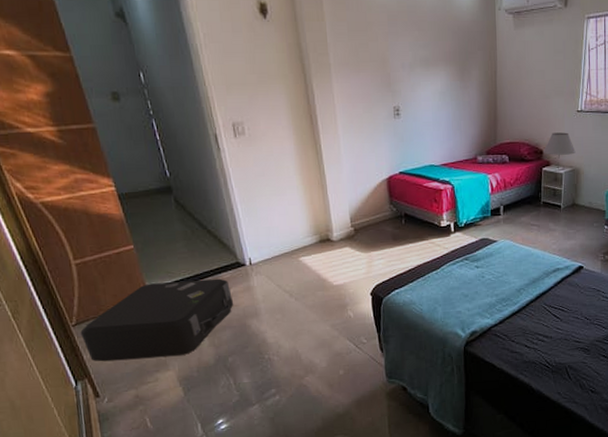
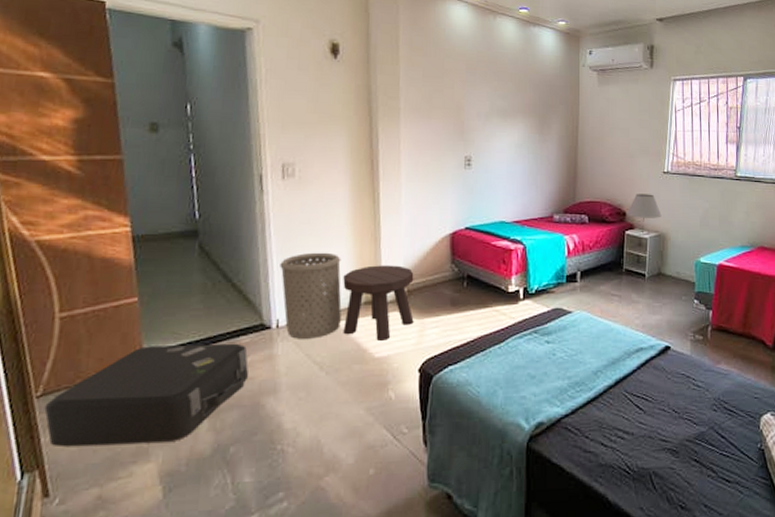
laundry basket: none [244,200,302,273] -> present [280,252,342,339]
stool: none [299,208,363,272] -> present [343,265,414,341]

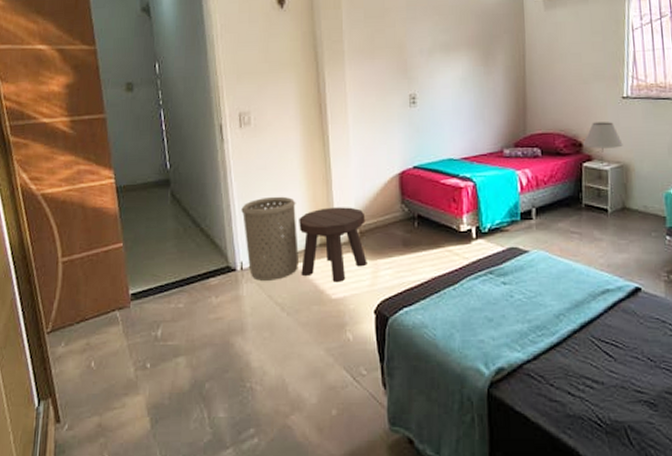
suitcase: present [44,343,249,448] -> none [53,285,219,379]

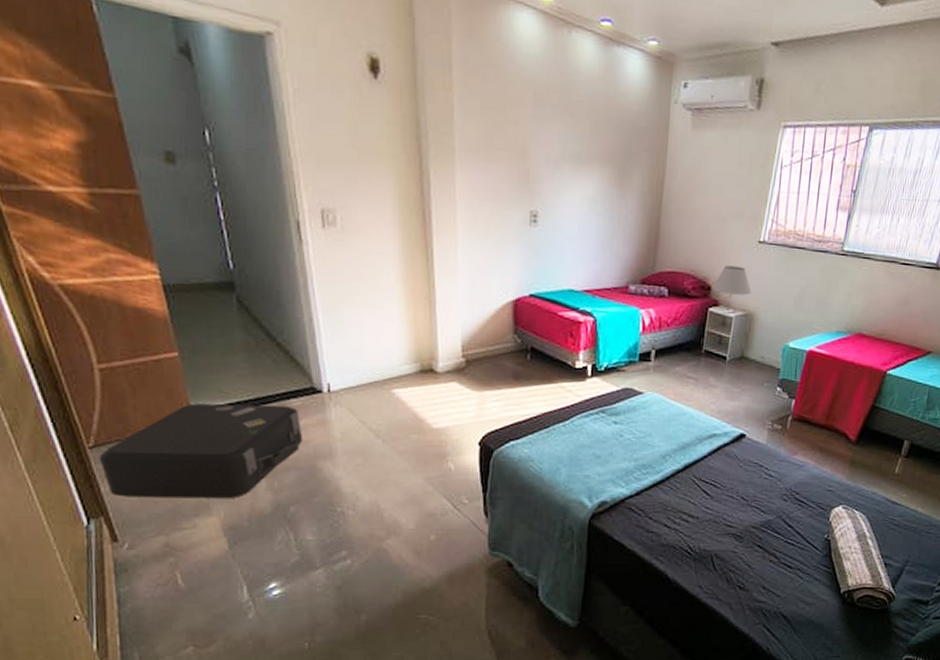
suitcase: none [53,285,219,379] -> present [99,403,303,499]
laundry basket: present [241,196,299,281] -> none [327,313,396,406]
stool: present [299,207,367,282] -> none [396,331,473,412]

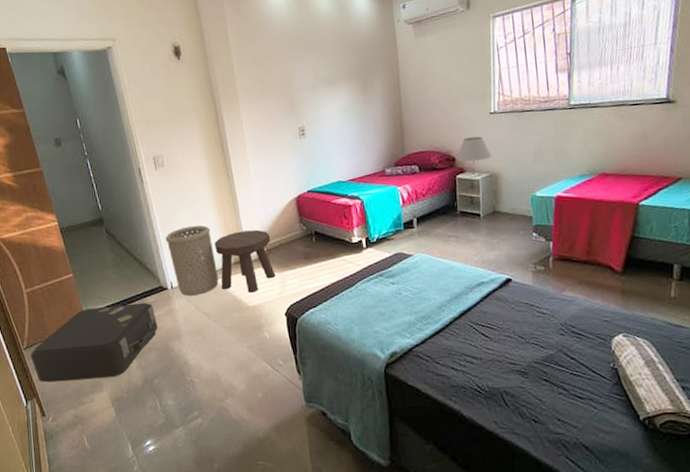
laundry basket: none [327,313,396,406] -> present [165,225,218,296]
stool: none [396,331,473,412] -> present [214,229,276,293]

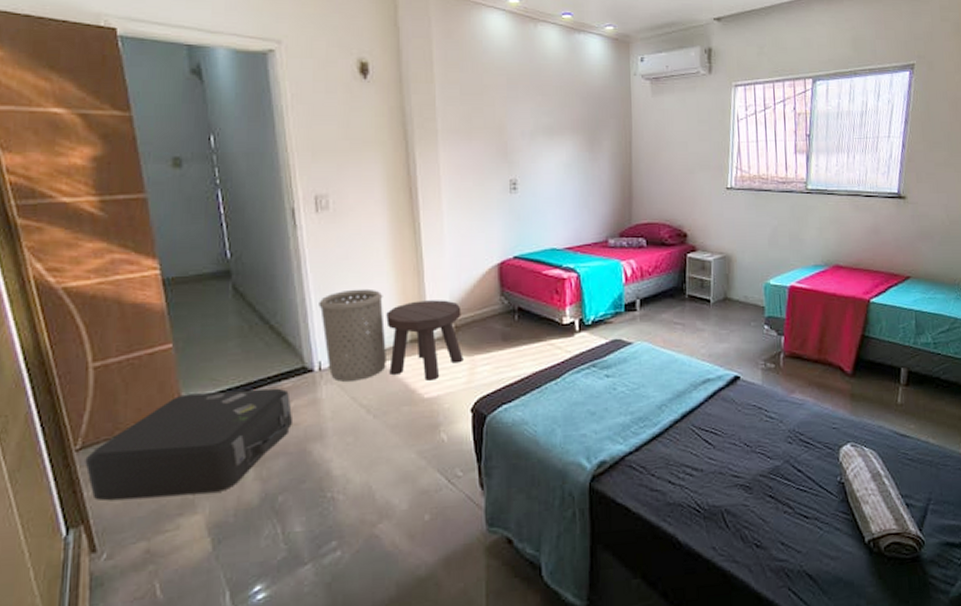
table lamp: present [455,136,492,176] -> none [686,212,726,256]

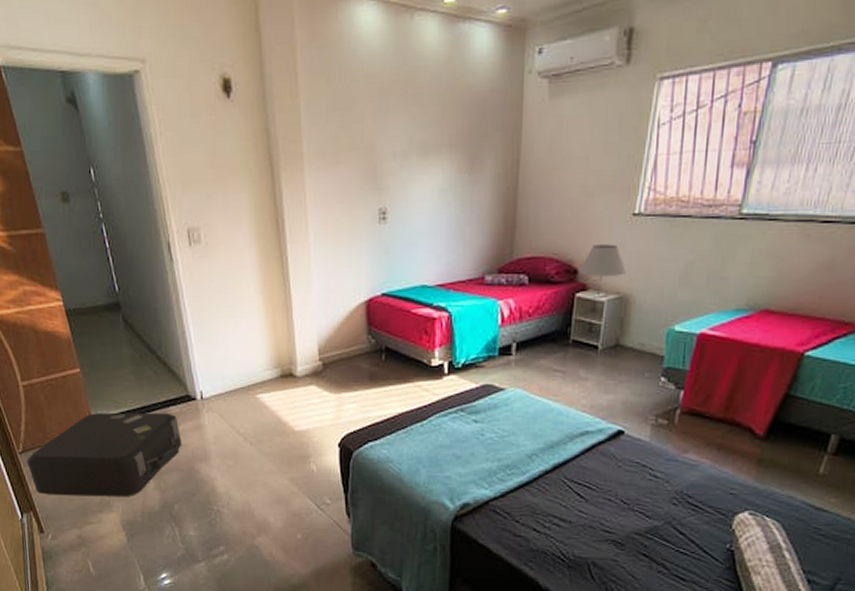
laundry basket: present [319,288,386,382] -> none [197,323,260,411]
stool: present [386,300,463,380] -> none [258,337,331,414]
table lamp: none [686,212,726,256] -> present [577,244,626,296]

